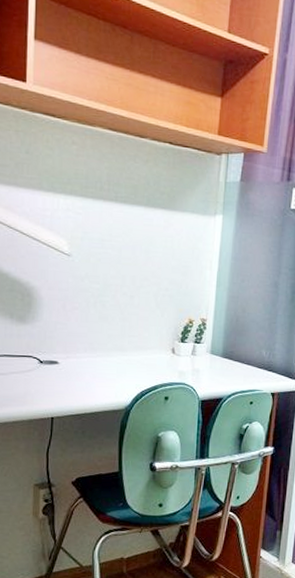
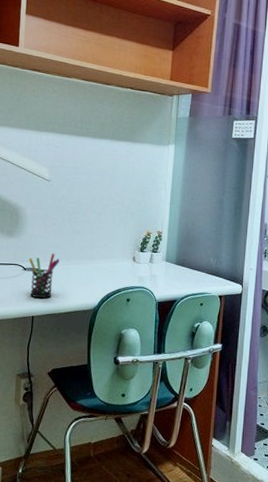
pen holder: none [46,343,84,396] -> present [29,253,60,298]

